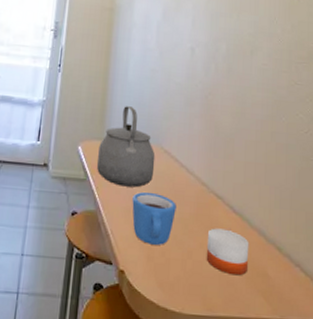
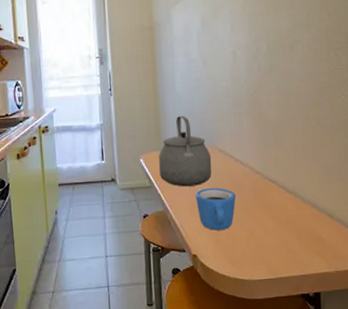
candle: present [206,228,249,276] -> none [266,207,305,244]

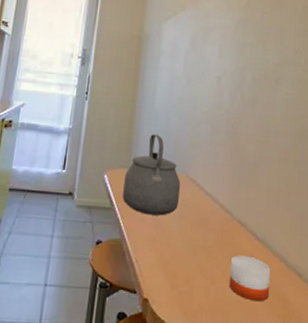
mug: present [195,188,236,231] -> none [157,220,201,273]
candle: none [266,207,305,244] -> present [229,255,271,302]

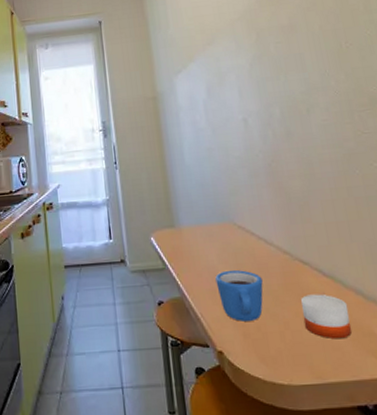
tea kettle: present [123,134,181,216] -> none [171,189,232,269]
mug: none [157,220,201,273] -> present [215,270,263,322]

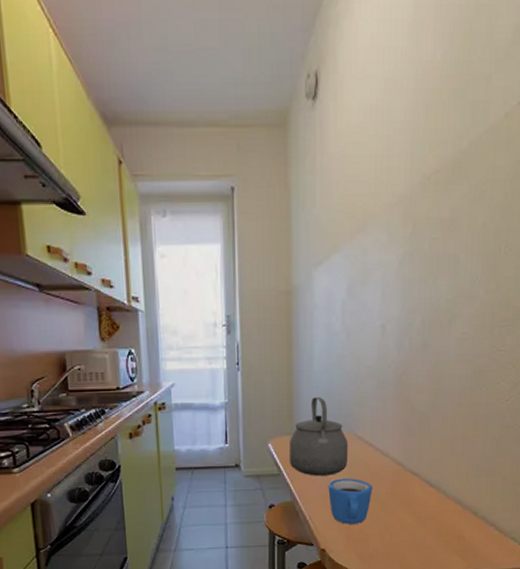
tea kettle: none [171,189,232,269] -> present [290,397,349,476]
candle: present [301,294,352,339] -> none [403,502,446,541]

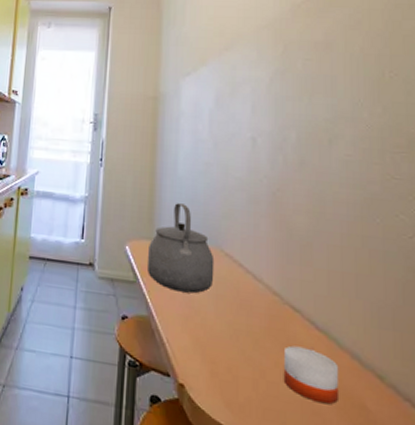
mug: present [328,478,372,524] -> none [190,299,243,360]
candle: none [403,502,446,541] -> present [283,345,340,405]

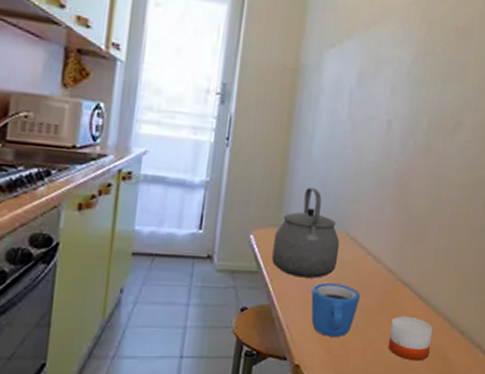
mug: none [190,299,243,360] -> present [311,283,360,337]

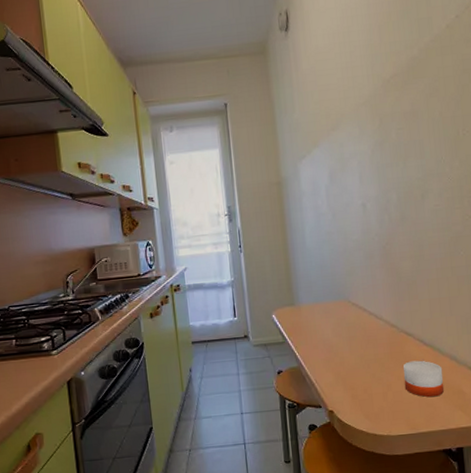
tea kettle: present [272,188,340,278] -> none [291,270,346,342]
mug: present [311,283,360,337] -> none [330,342,371,386]

